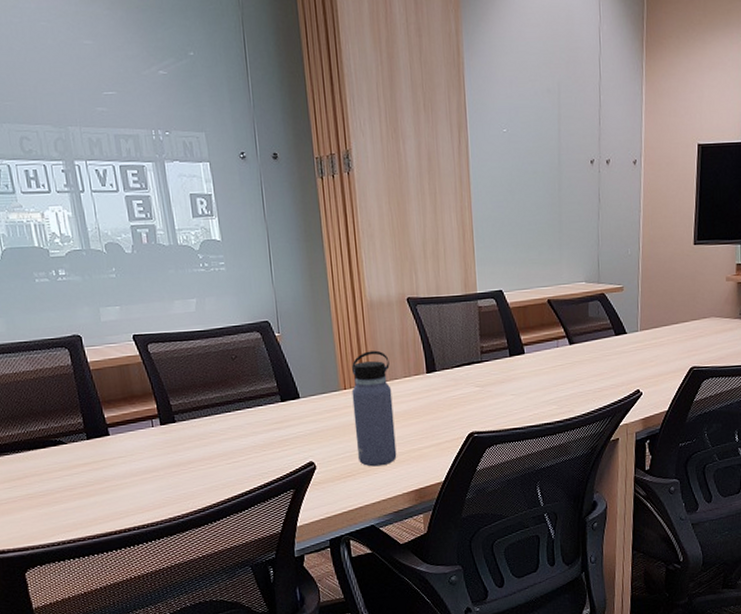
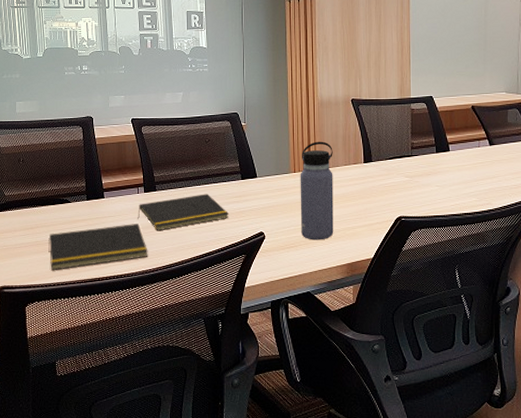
notepad: none [43,463,175,527] -> present [48,224,148,270]
notepad: none [155,421,270,471] -> present [138,194,230,231]

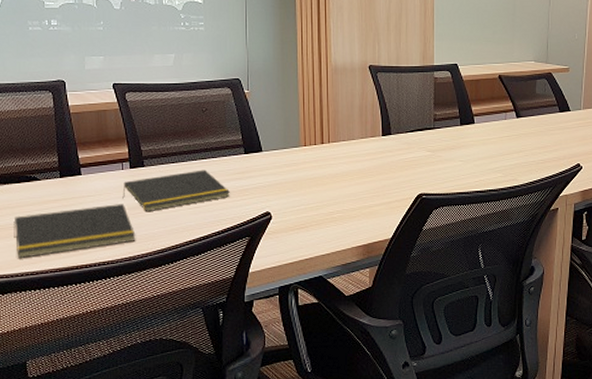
water bottle: present [300,141,334,240] -> none [311,112,349,220]

